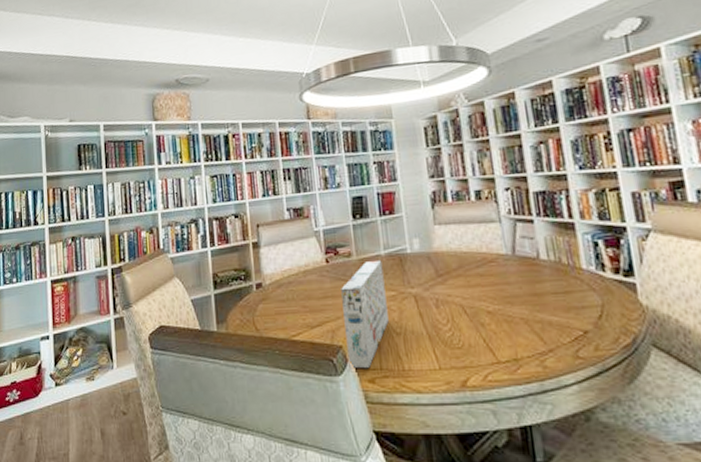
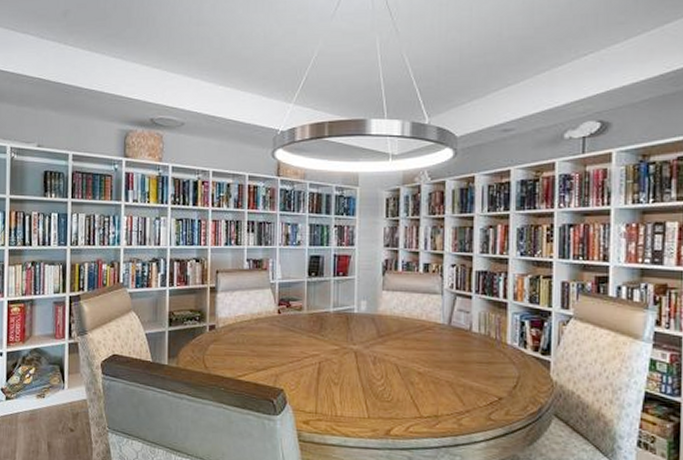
board game: present [341,259,389,369] -> none [287,315,330,412]

